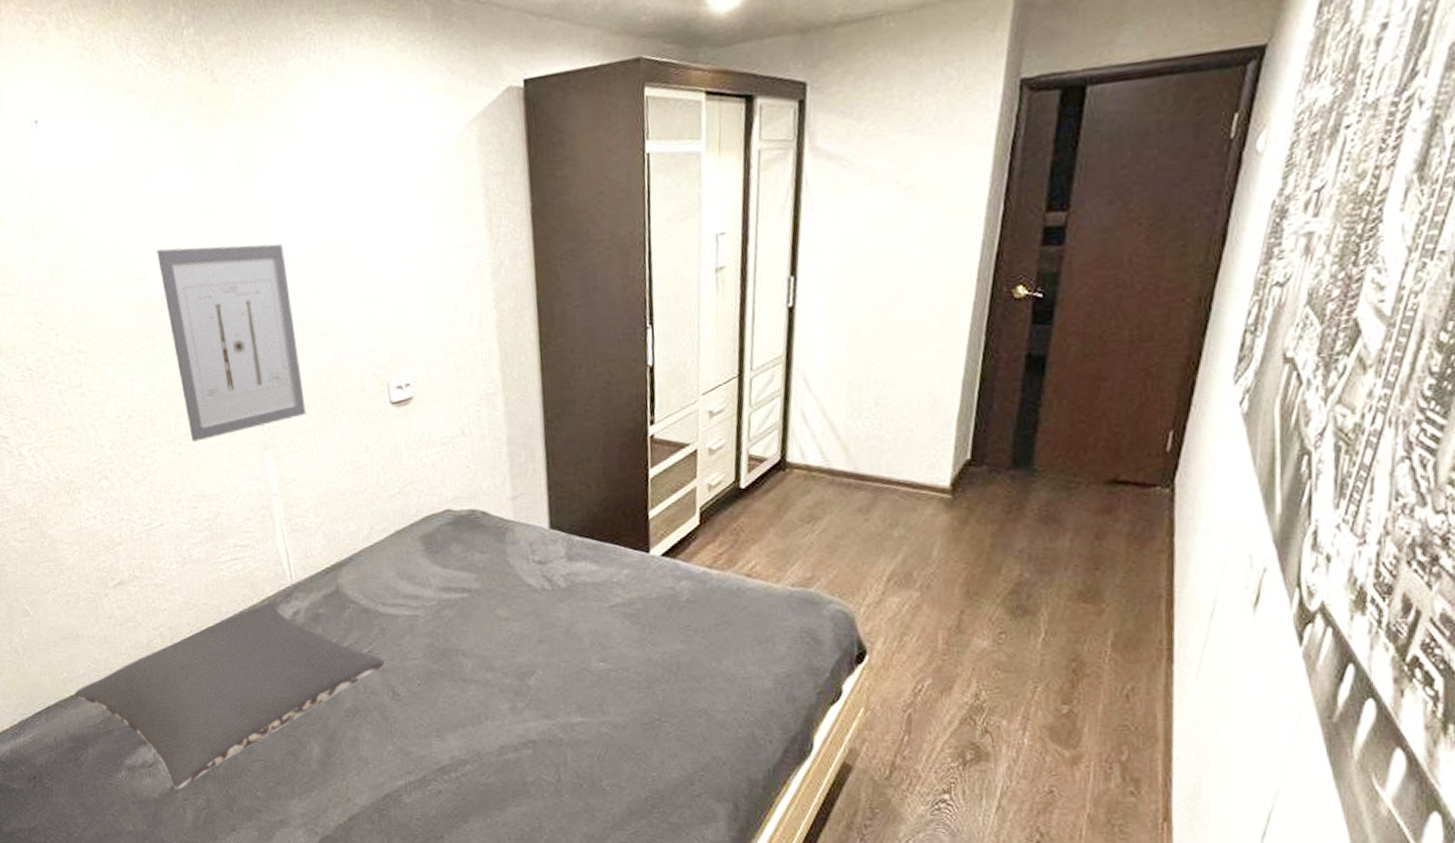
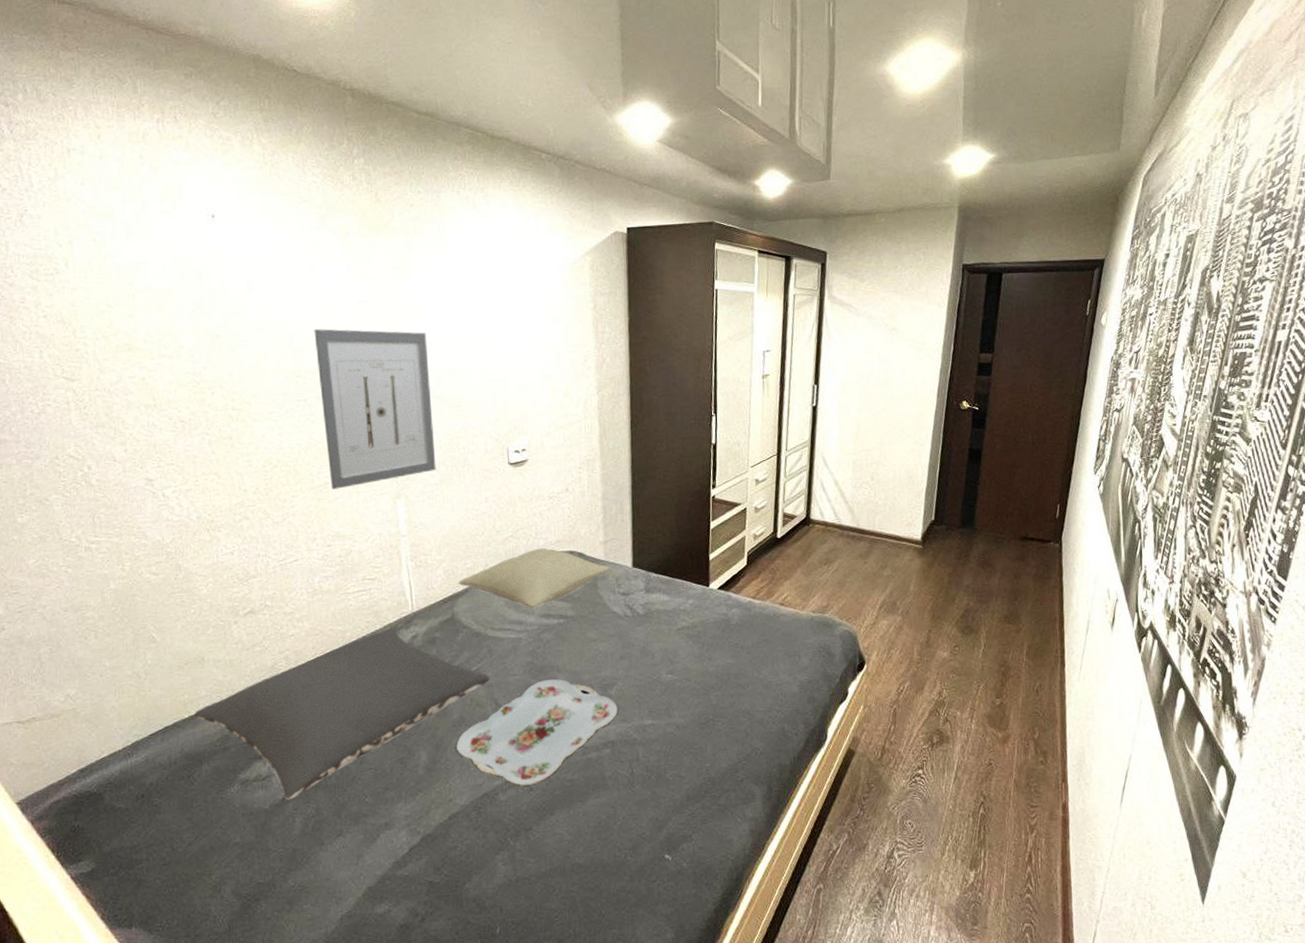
pillow: none [340,506,522,581] -> present [458,548,610,609]
serving tray: none [351,665,539,787] -> present [456,679,618,786]

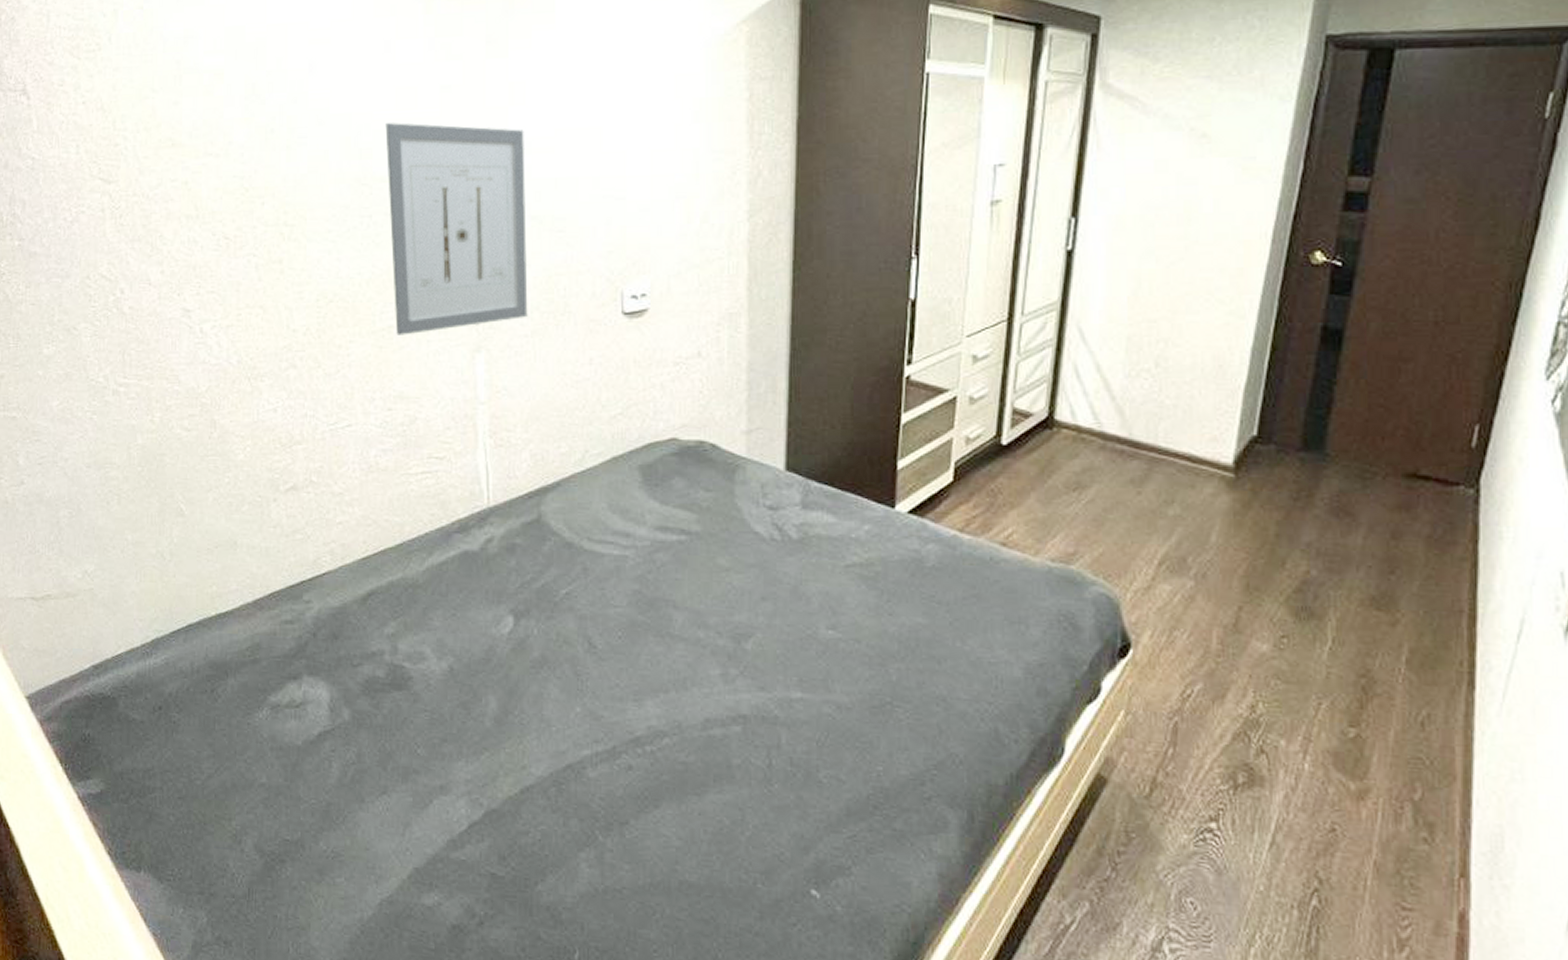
pillow: present [194,629,490,800] -> none [222,527,583,738]
serving tray: present [456,679,618,786] -> none [535,618,754,762]
pillow: present [458,548,610,609] -> none [548,433,754,517]

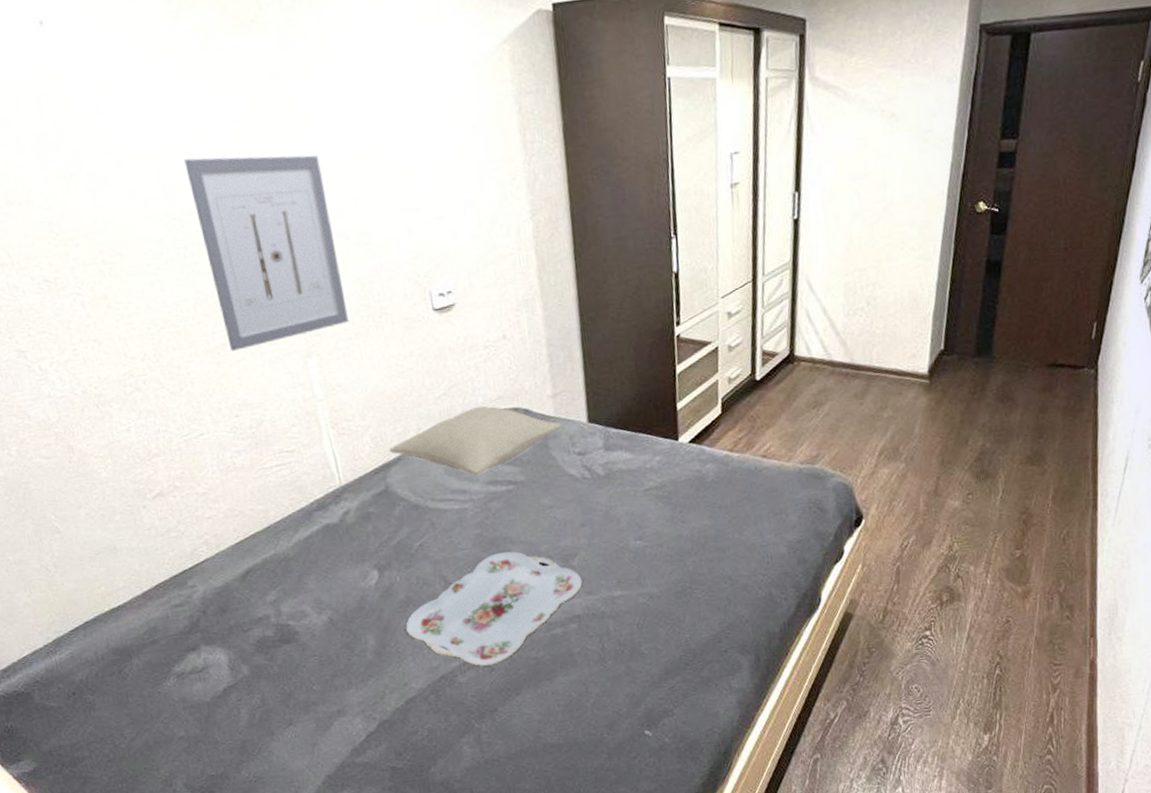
serving tray: none [535,618,754,762] -> present [406,551,583,666]
pillow: none [548,433,754,517] -> present [388,405,562,476]

